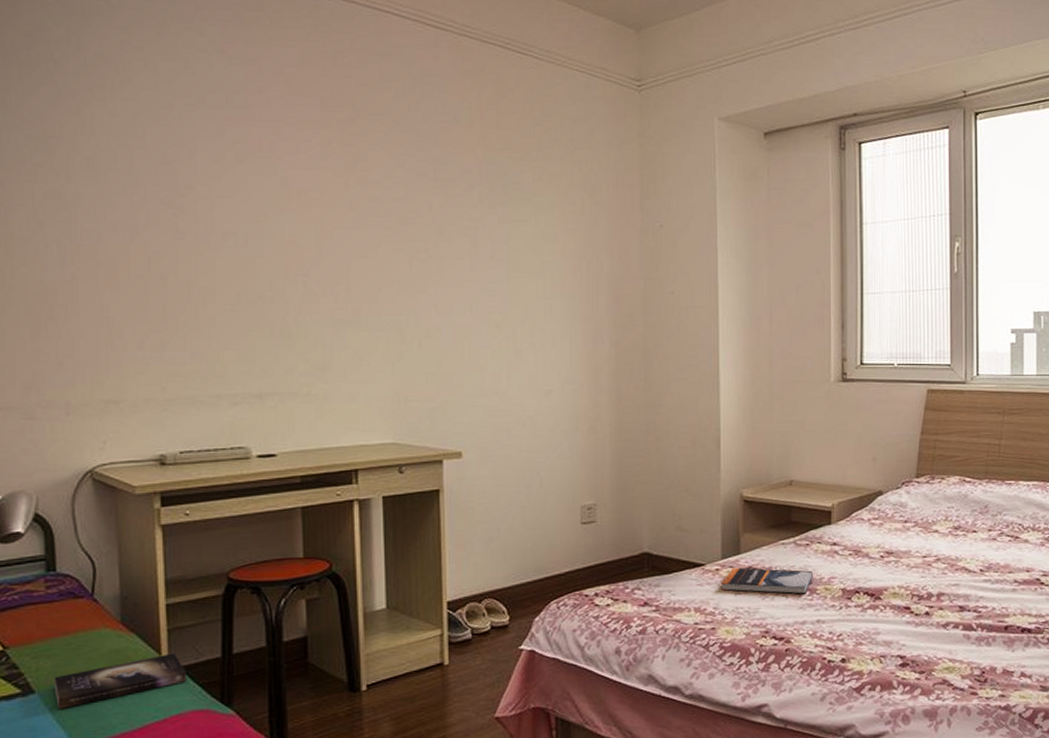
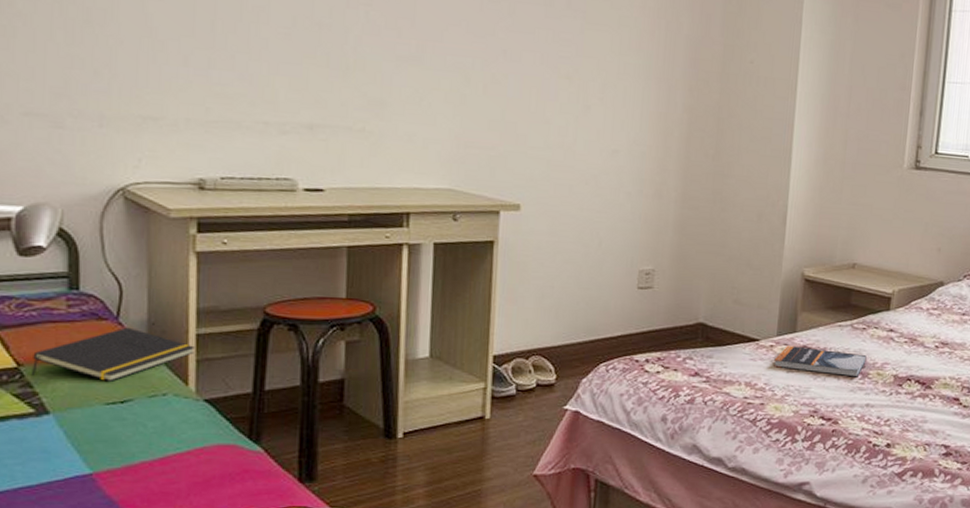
notepad: none [15,603,165,657] -> present [30,327,195,381]
book: present [54,653,187,709] -> none [70,384,214,432]

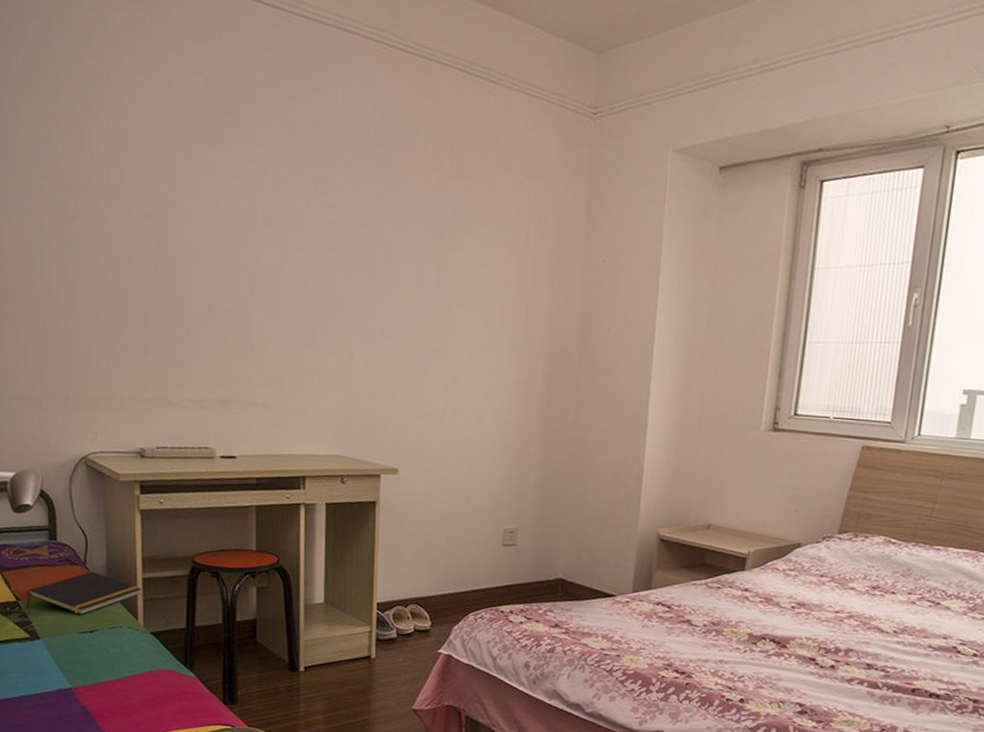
book: present [774,345,867,377] -> none [629,602,721,634]

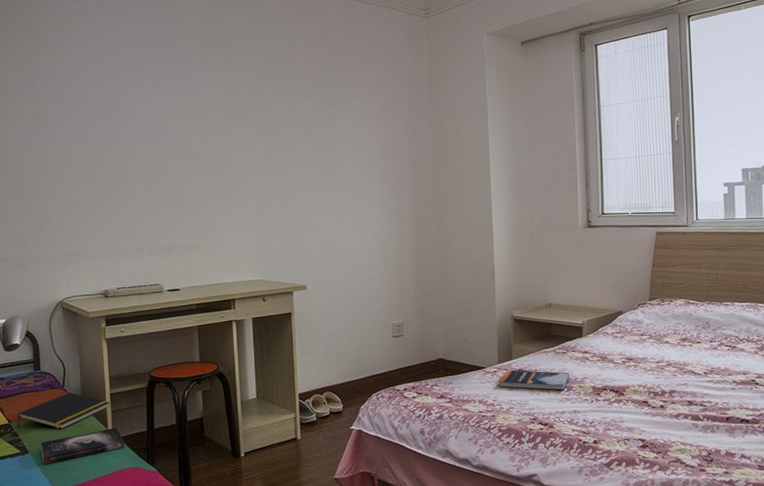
book: none [54,619,158,655] -> present [40,427,124,464]
book: none [629,602,721,634] -> present [498,370,569,391]

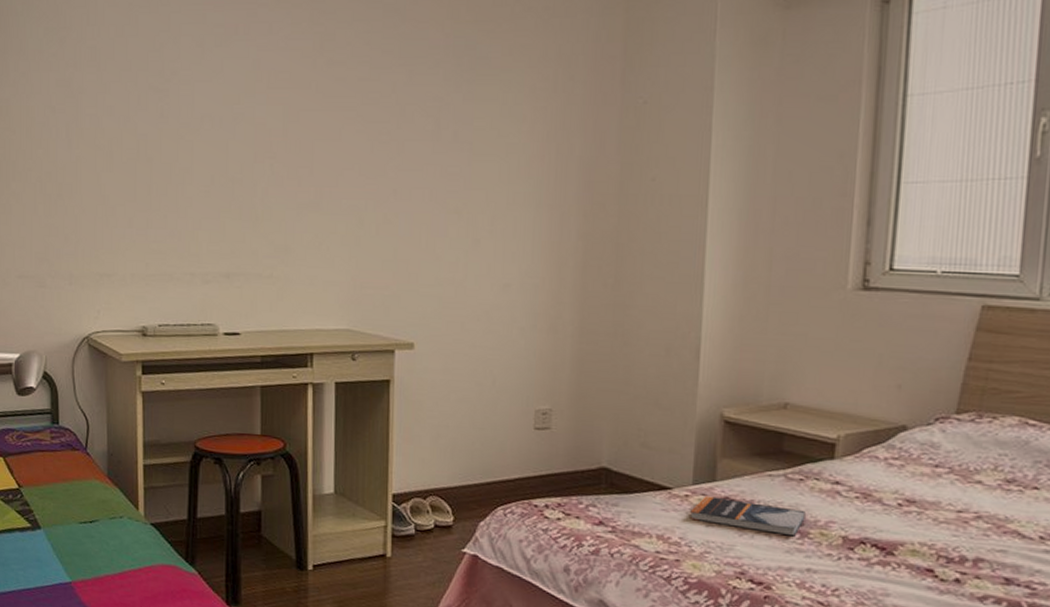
notepad: present [16,392,110,429] -> none [27,457,142,504]
book: present [40,427,124,464] -> none [55,509,158,546]

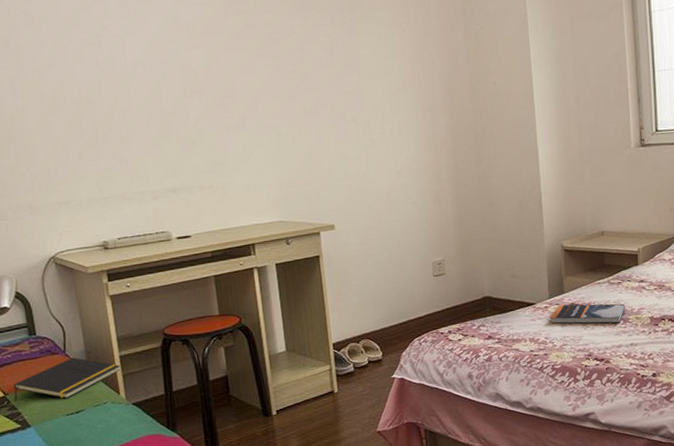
notepad: none [27,457,142,504] -> present [13,357,120,401]

